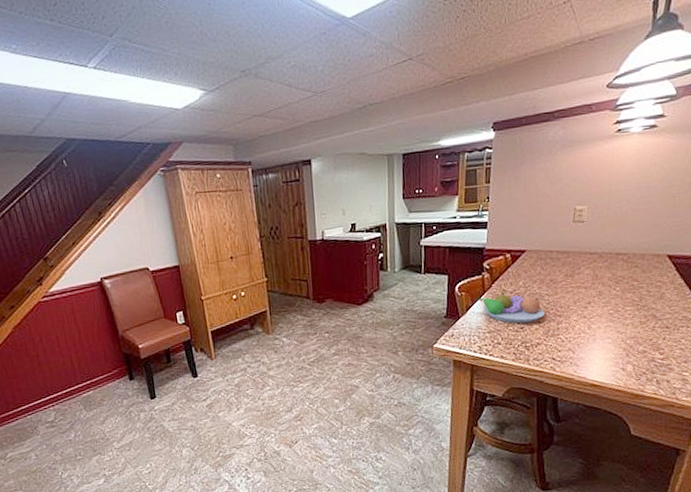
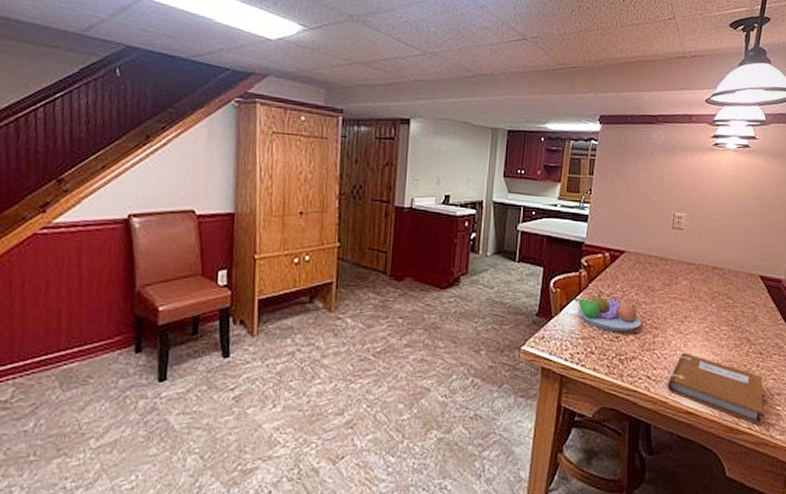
notebook: none [572,334,669,390] -> present [667,352,763,425]

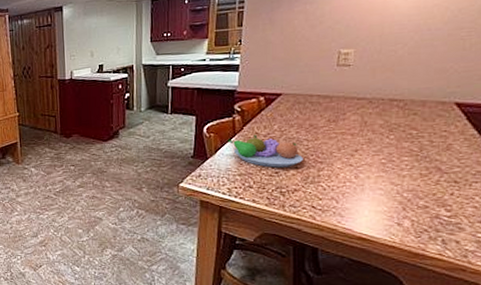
notebook: present [667,352,763,425] -> none [335,184,459,251]

